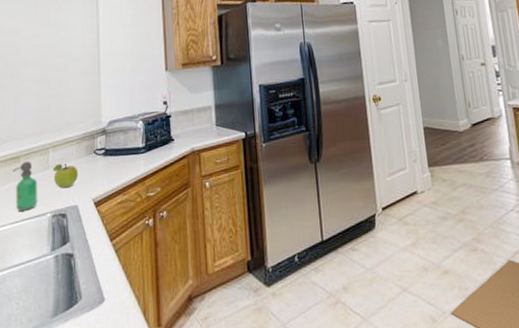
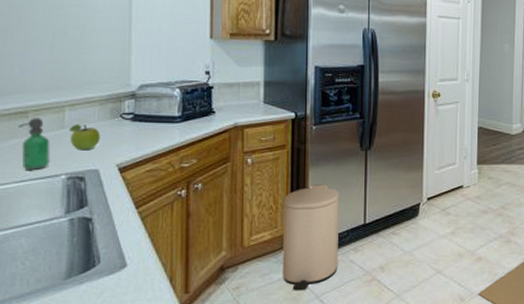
pedal bin: none [241,202,301,319] -> present [282,185,339,291]

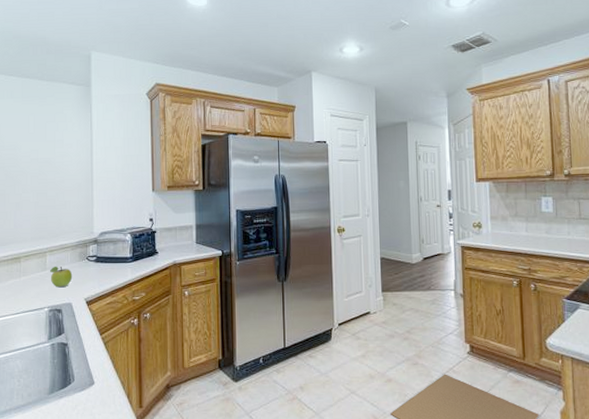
soap dispenser: present [18,118,50,171] -> none [14,262,36,305]
pedal bin: present [282,185,339,291] -> none [215,313,263,408]

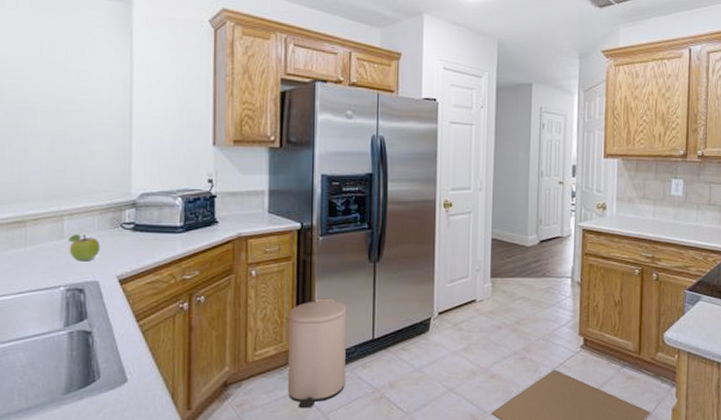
pedal bin: none [215,313,263,408] -> present [288,298,347,409]

